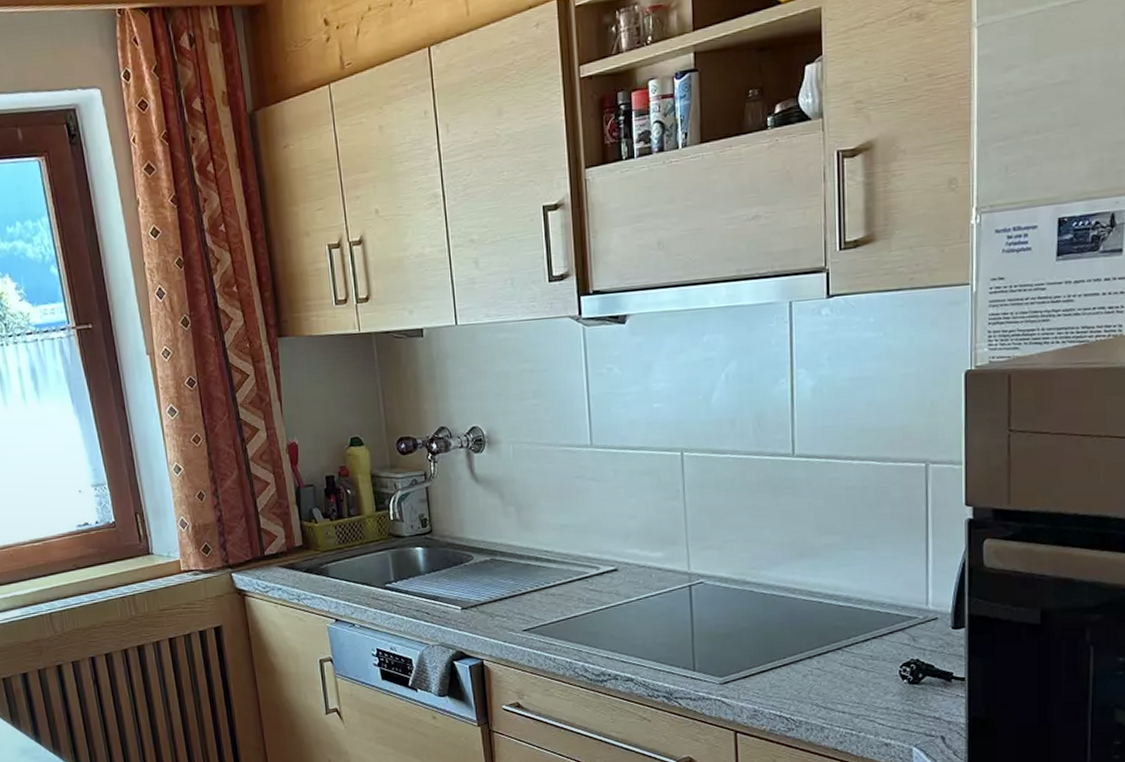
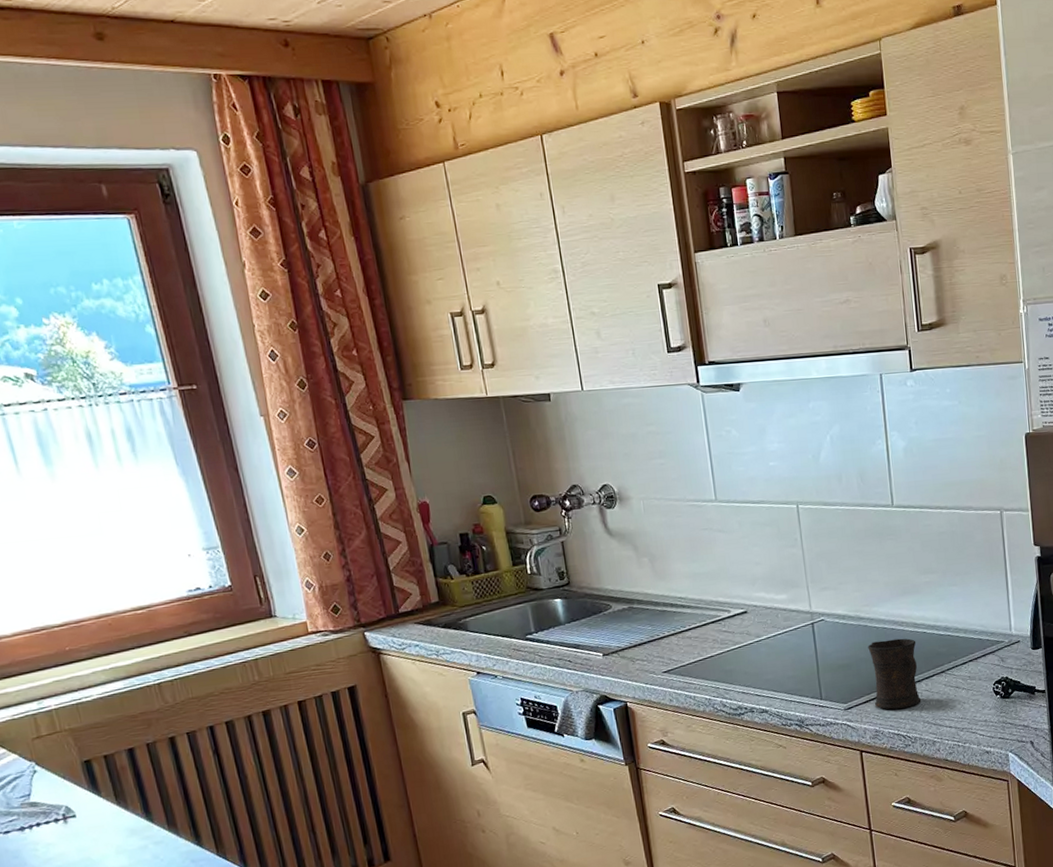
mug: none [752,607,811,688] -> present [868,638,921,710]

